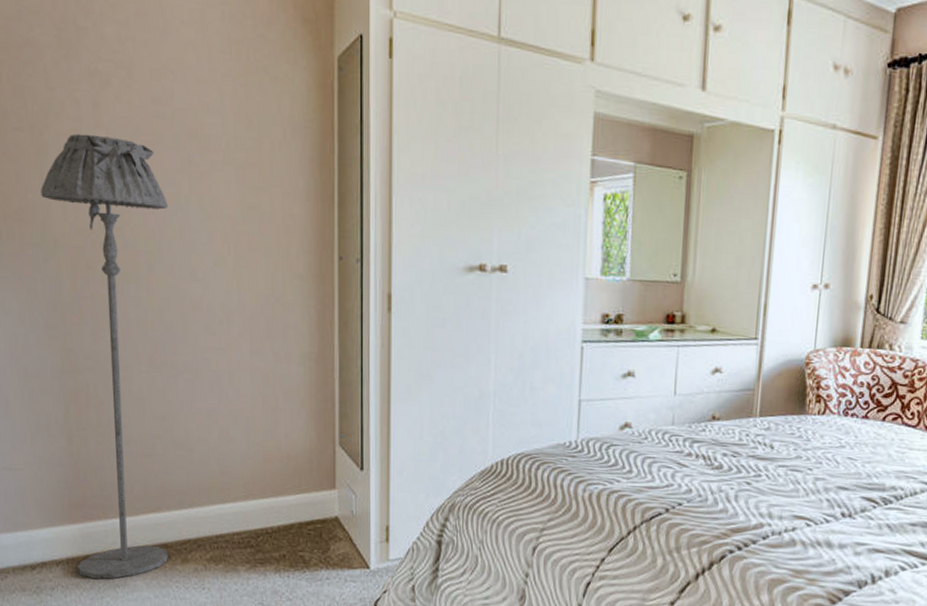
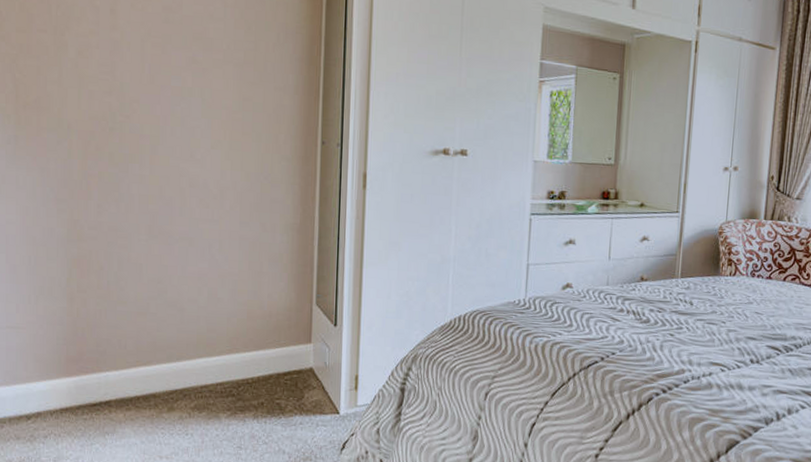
floor lamp: present [40,133,168,579] -> none [59,35,172,428]

